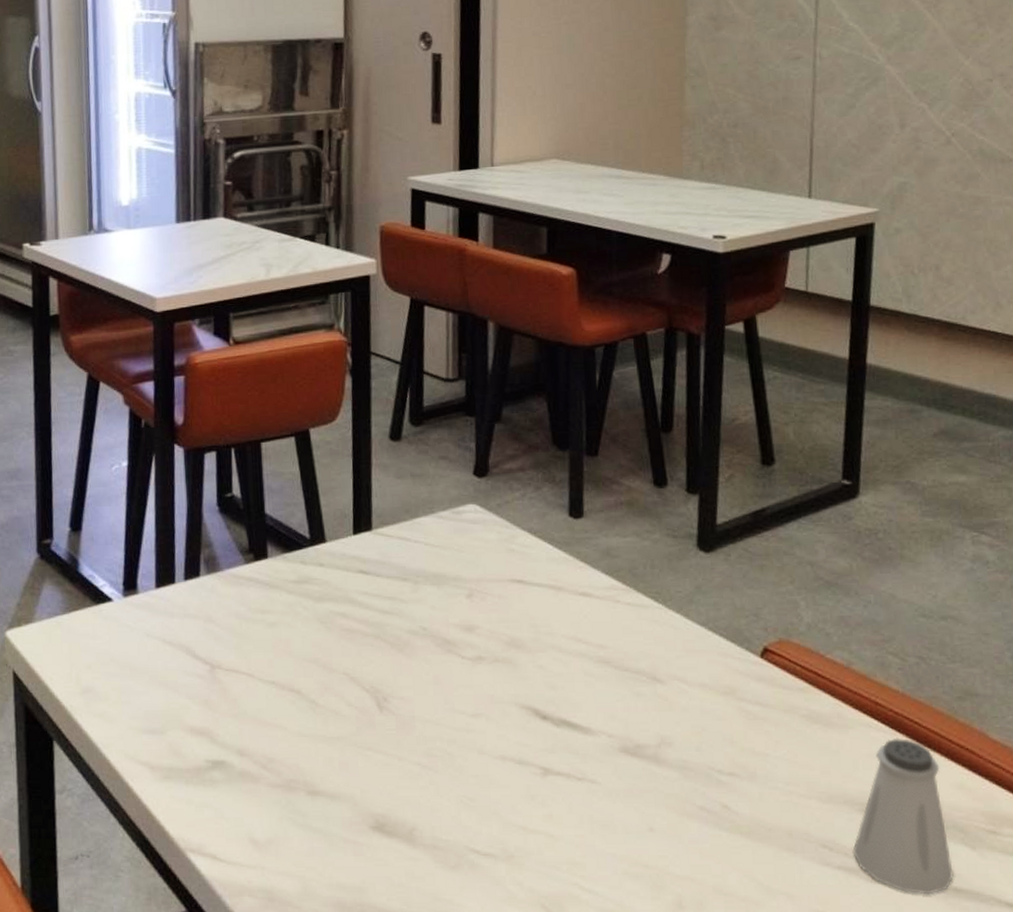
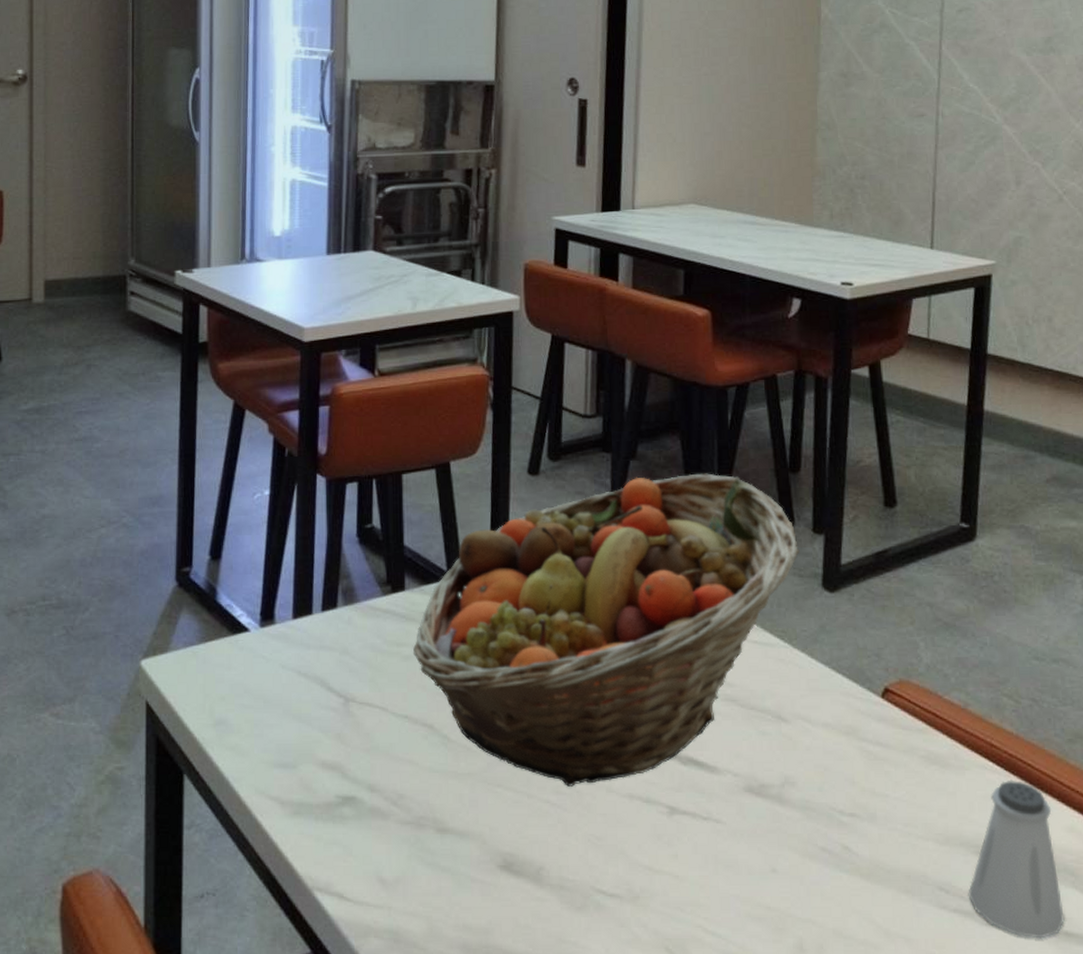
fruit basket: none [278,435,673,749] -> present [413,473,800,786]

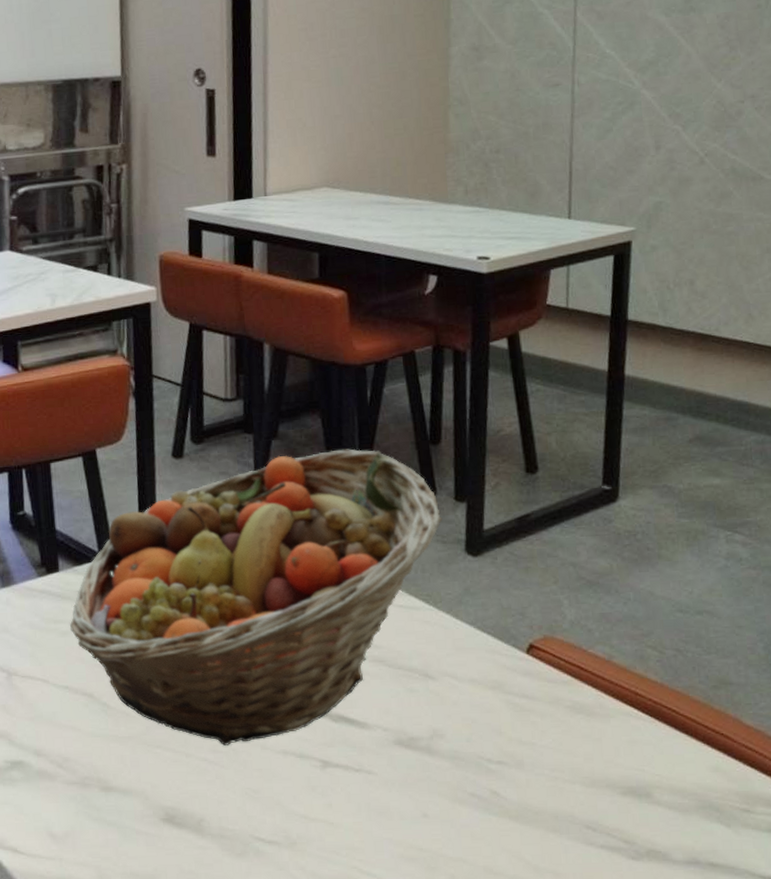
saltshaker: present [968,779,1065,939] -> none [614,725,710,870]

